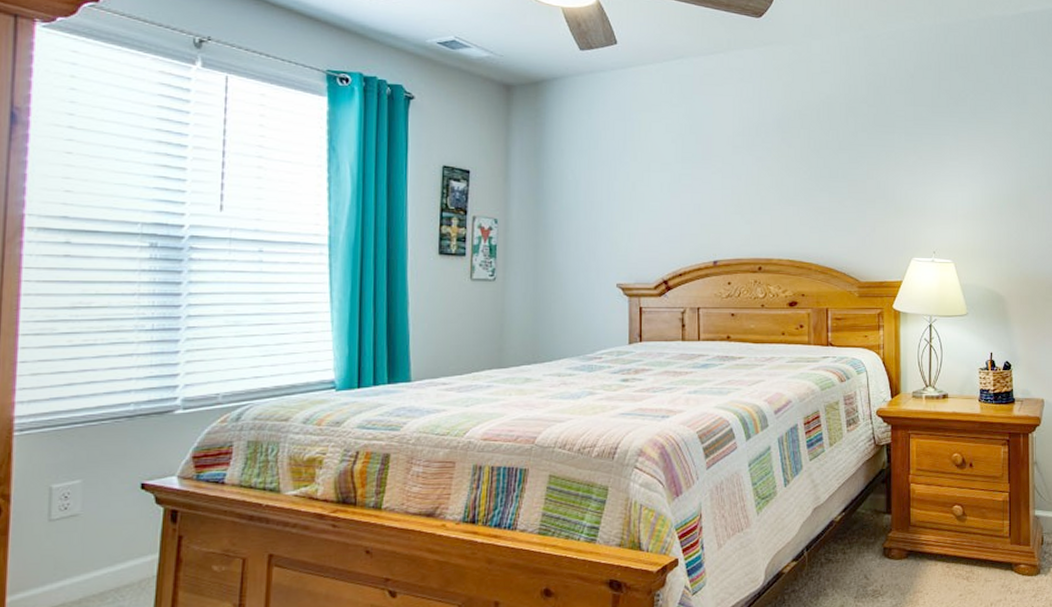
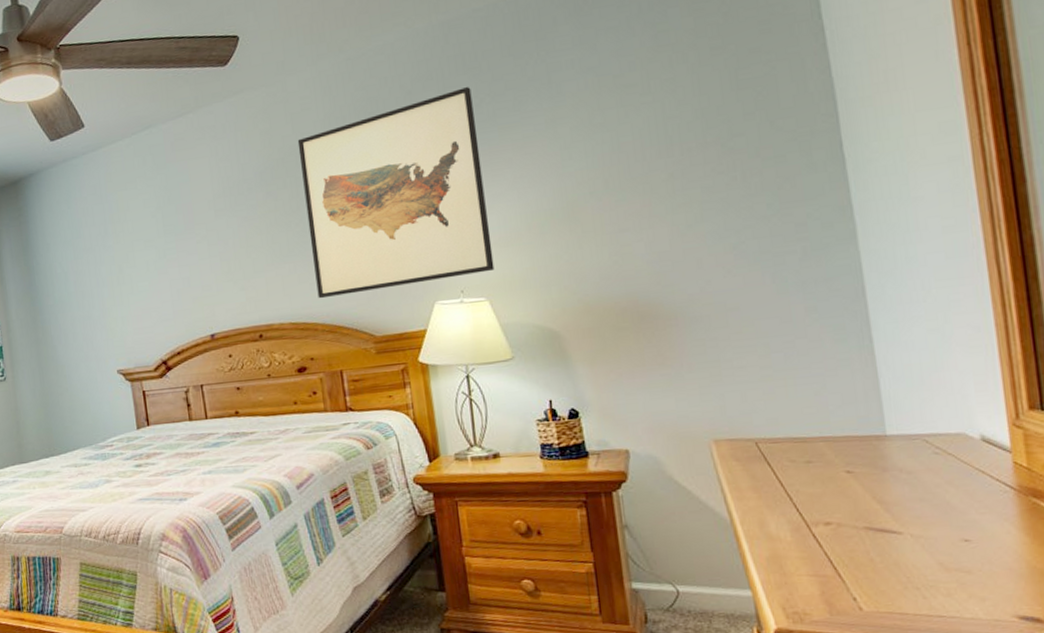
wall art: none [814,81,961,242] -> present [297,86,495,299]

